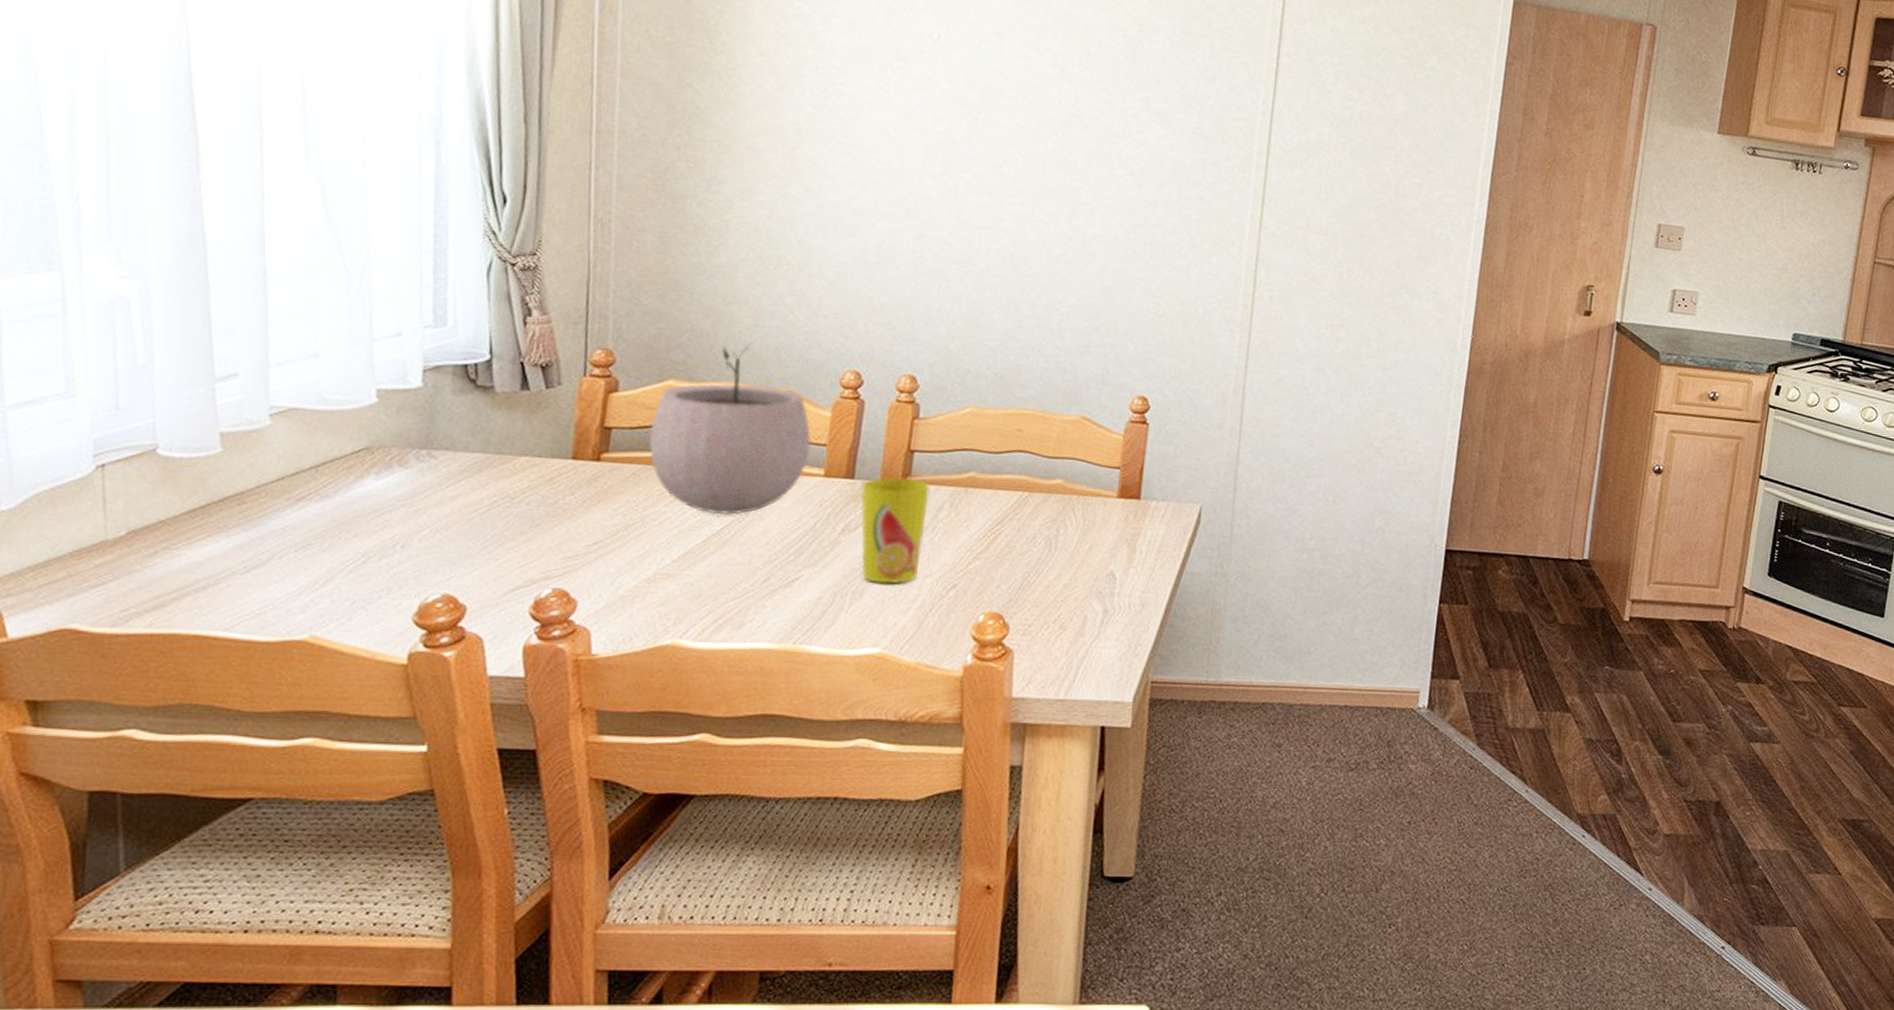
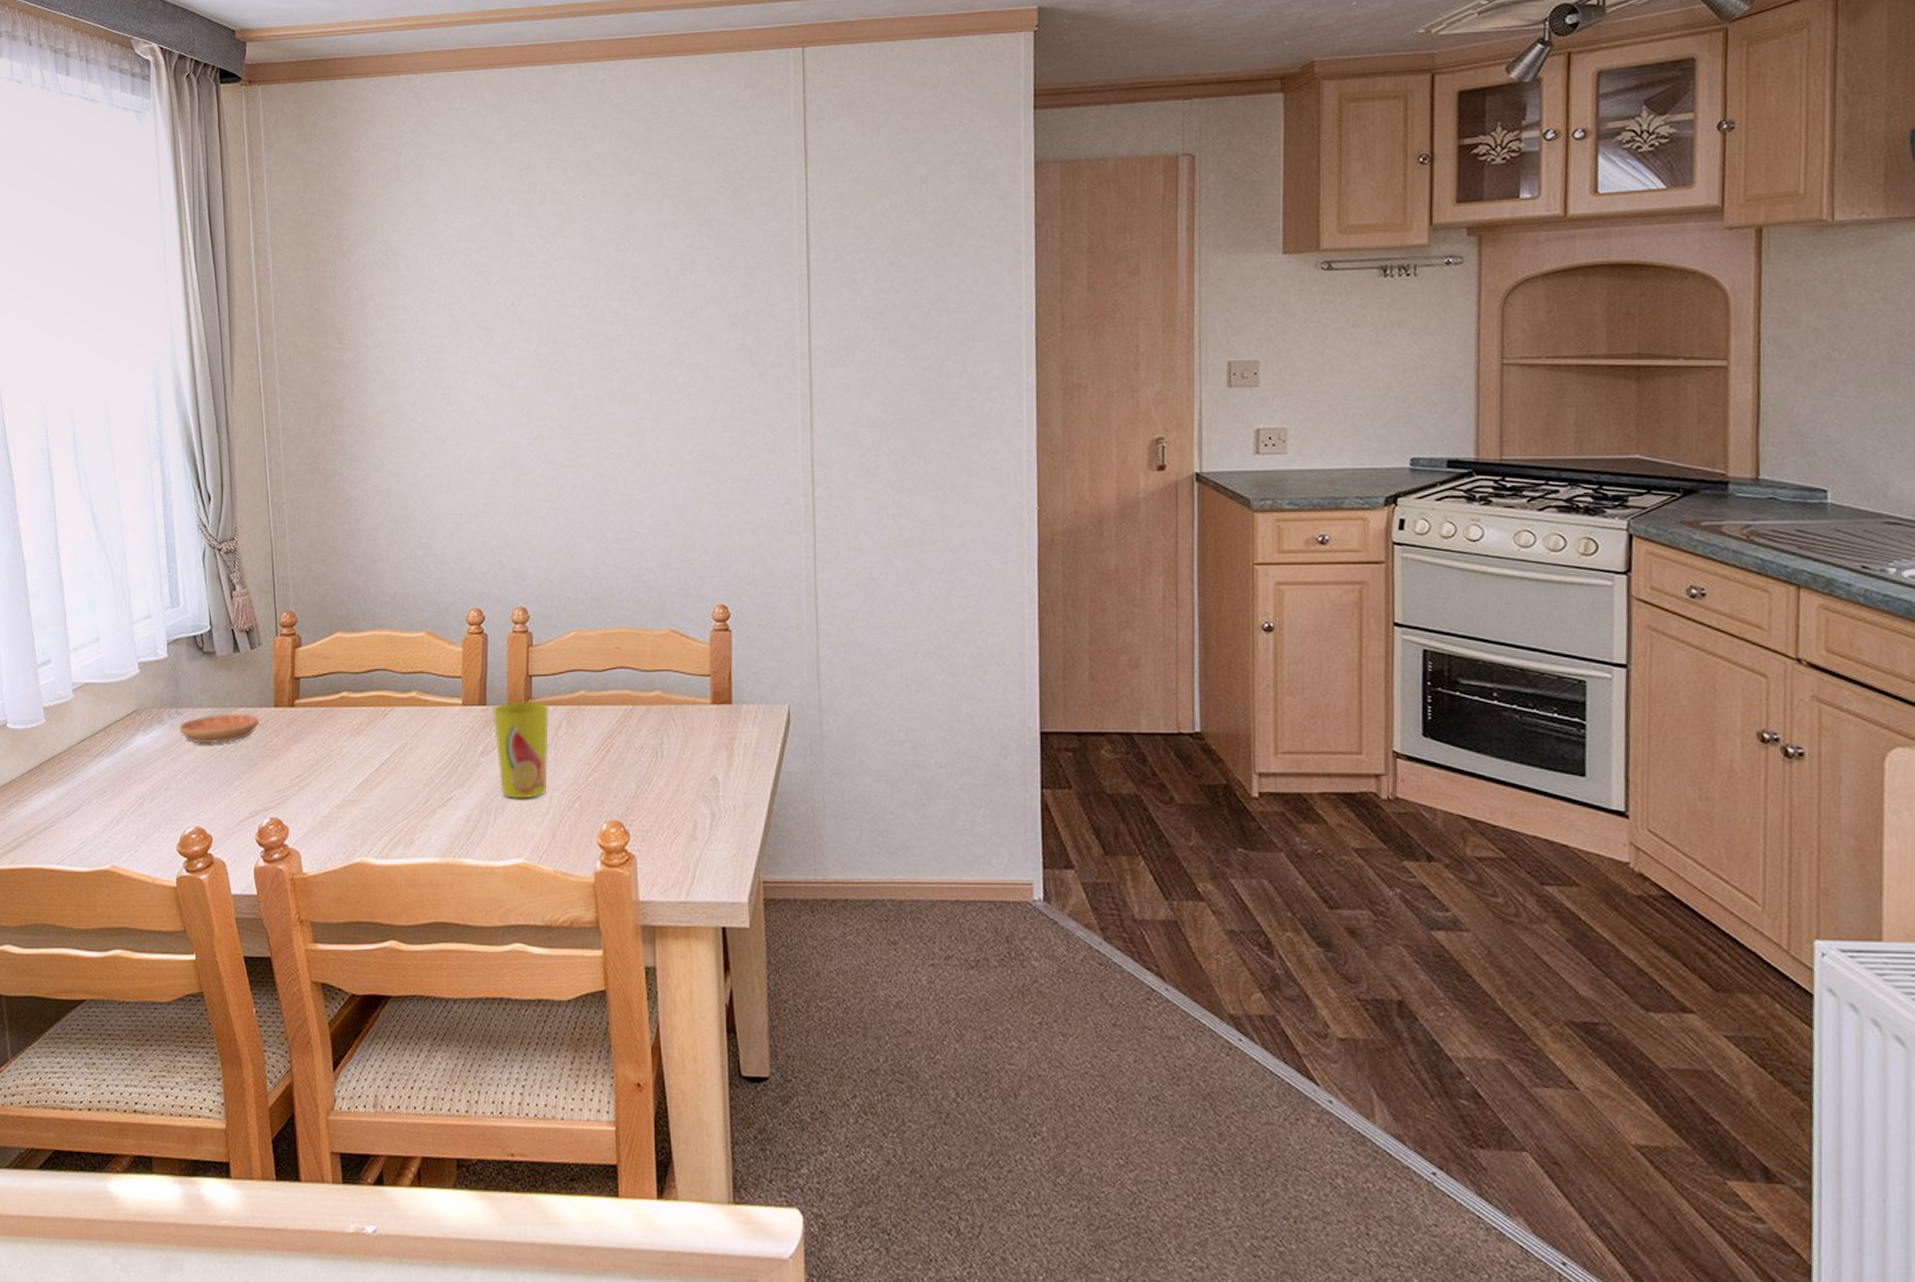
saucer: none [430,462,550,497] -> present [179,714,260,744]
plant pot: present [648,343,811,515] -> none [327,594,449,746]

